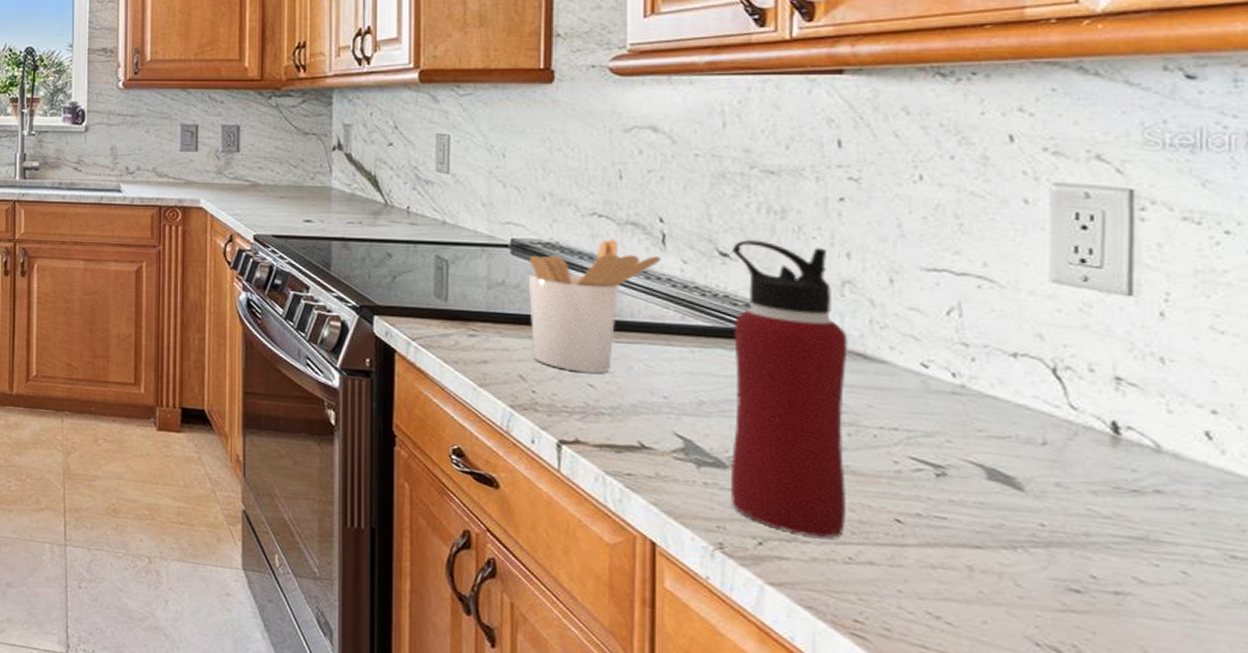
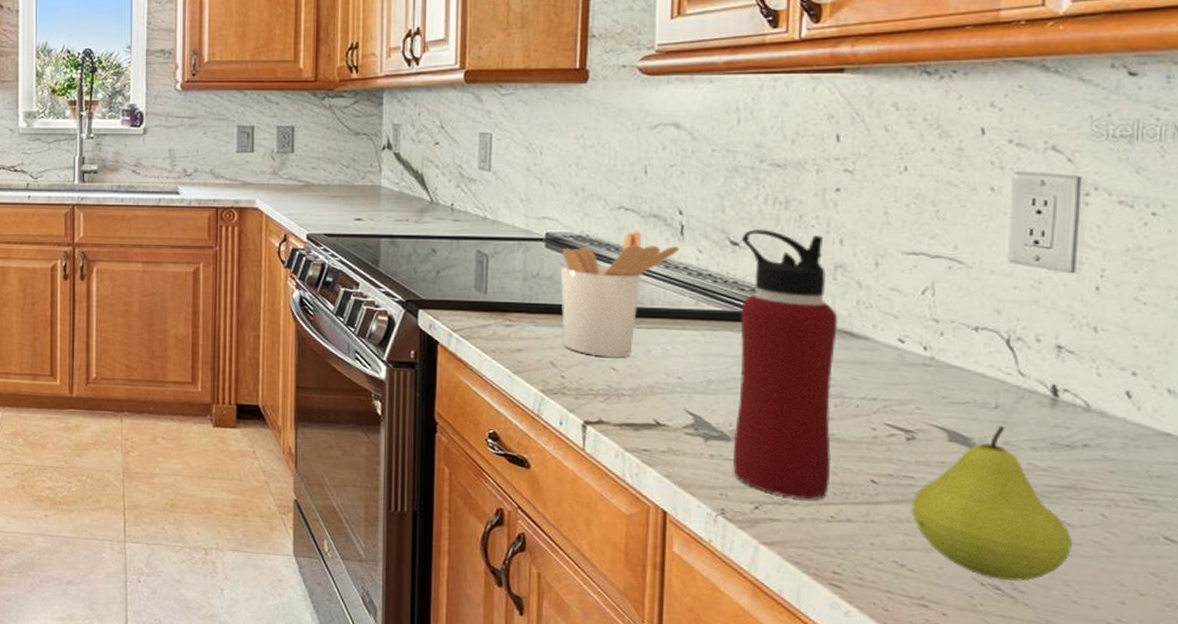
fruit: none [946,465,1147,644] -> present [911,426,1072,582]

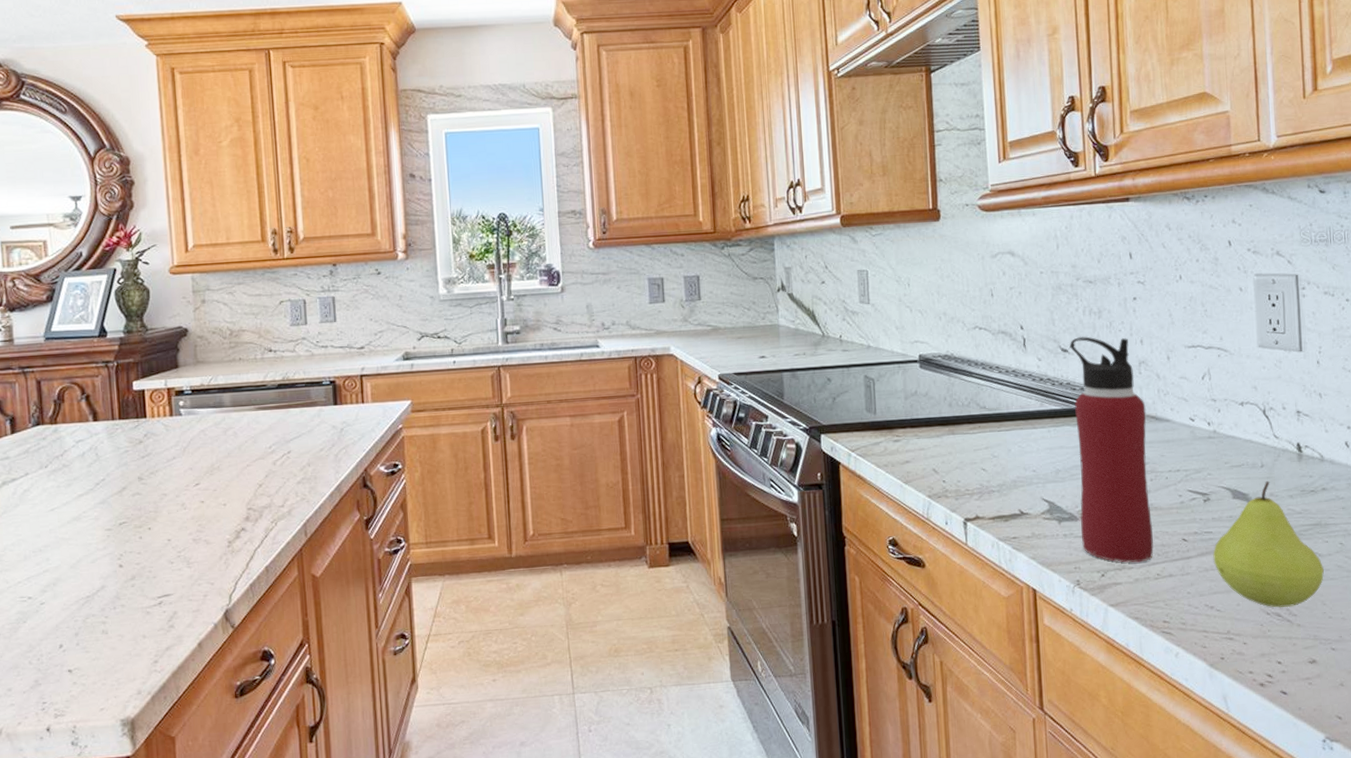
utensil holder: present [560,231,679,358] -> none [933,346,1024,460]

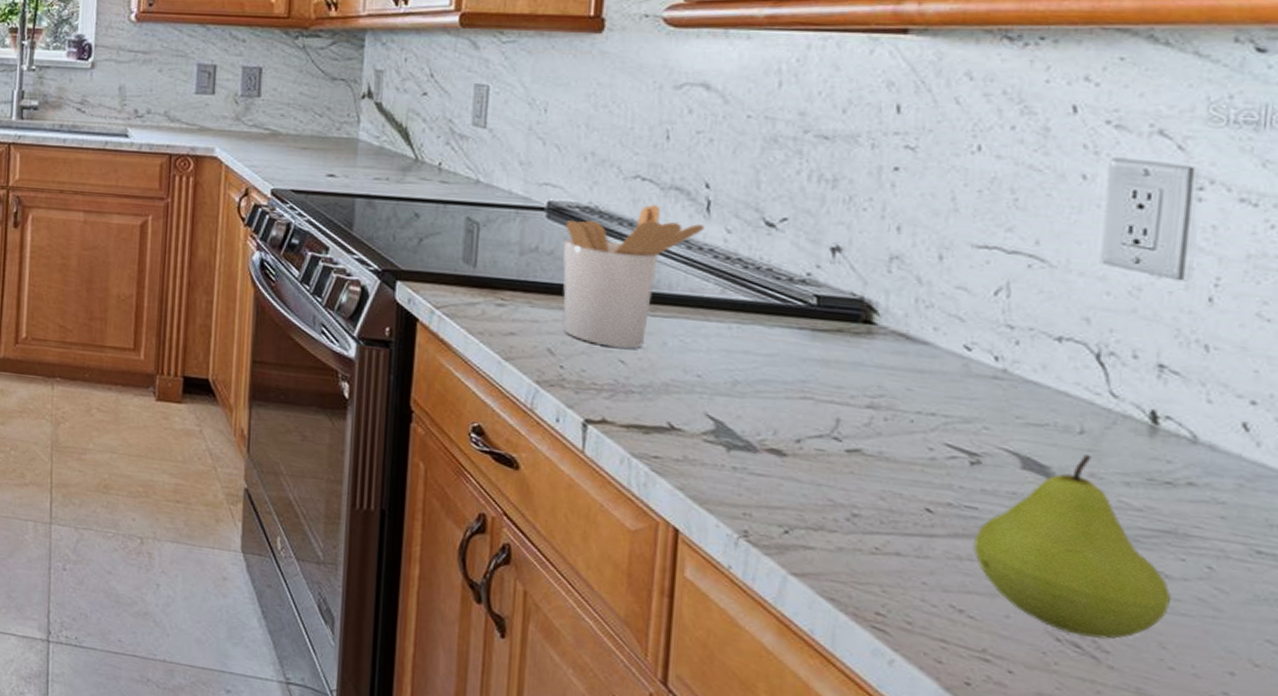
utensil holder: none [933,346,1024,460] -> present [563,204,704,349]
water bottle: present [1070,336,1154,563] -> none [760,209,892,527]

